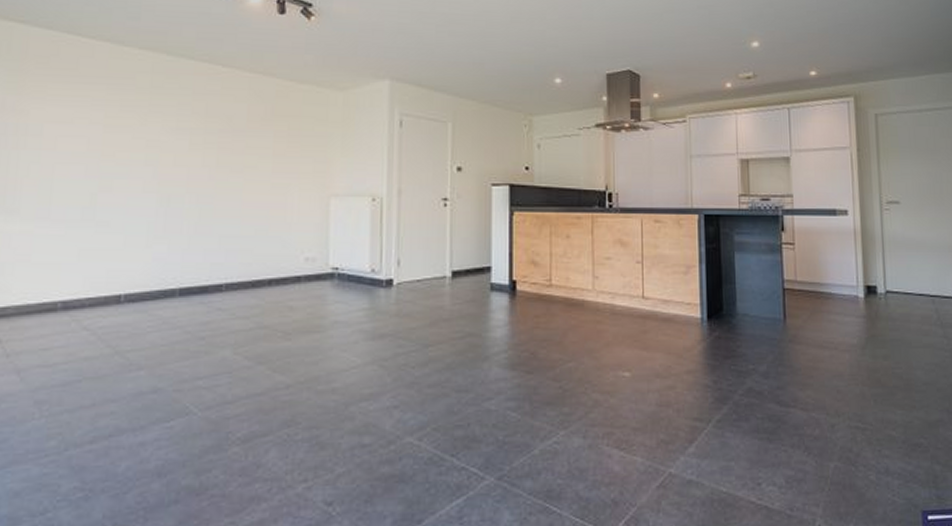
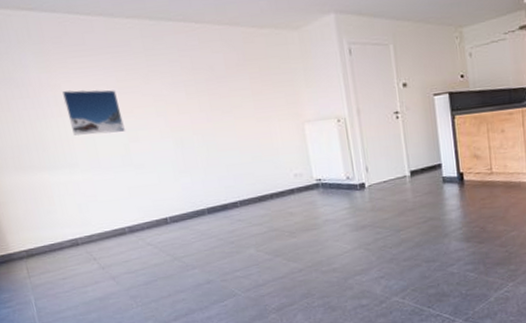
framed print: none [26,120,100,177] -> present [62,90,125,136]

